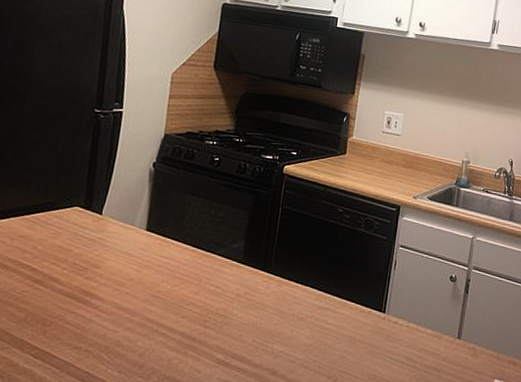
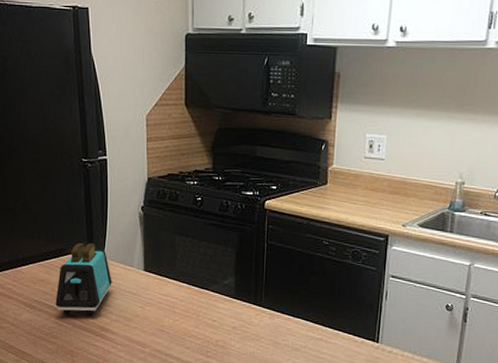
toaster: none [34,196,108,278] -> present [55,242,112,316]

